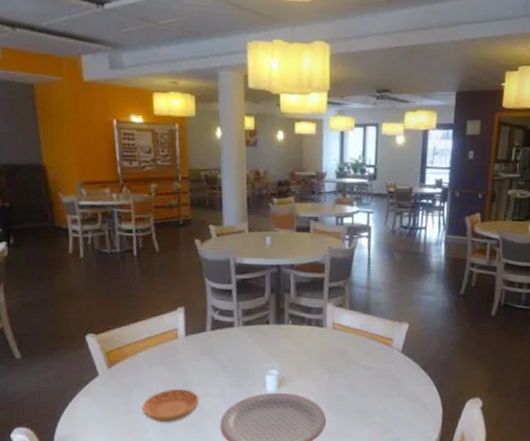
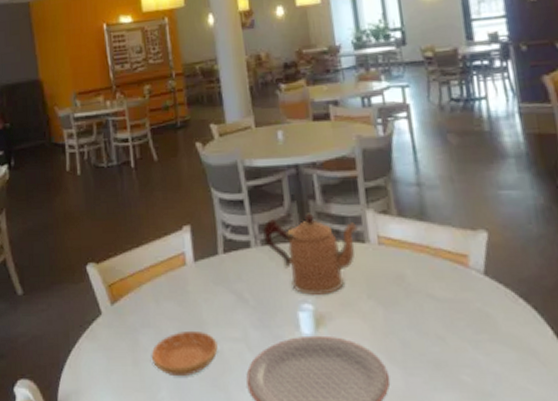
coffeepot: none [244,303,319,364] -> present [262,213,358,295]

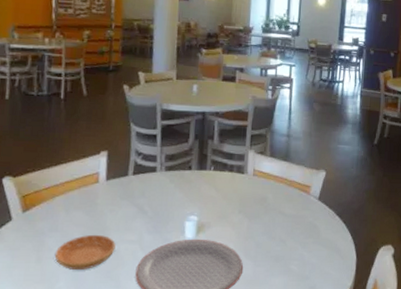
coffeepot: present [262,213,358,295] -> none [167,149,241,210]

